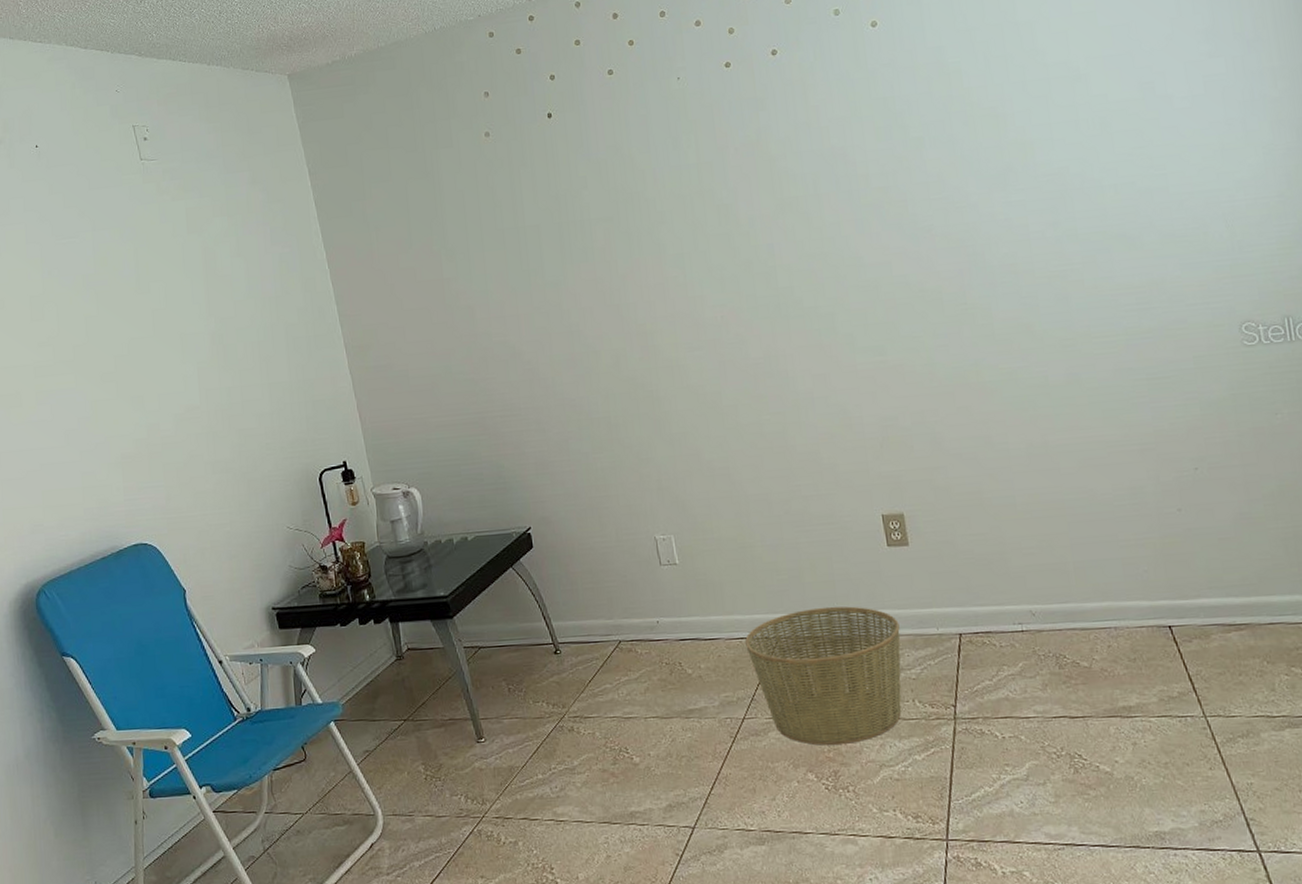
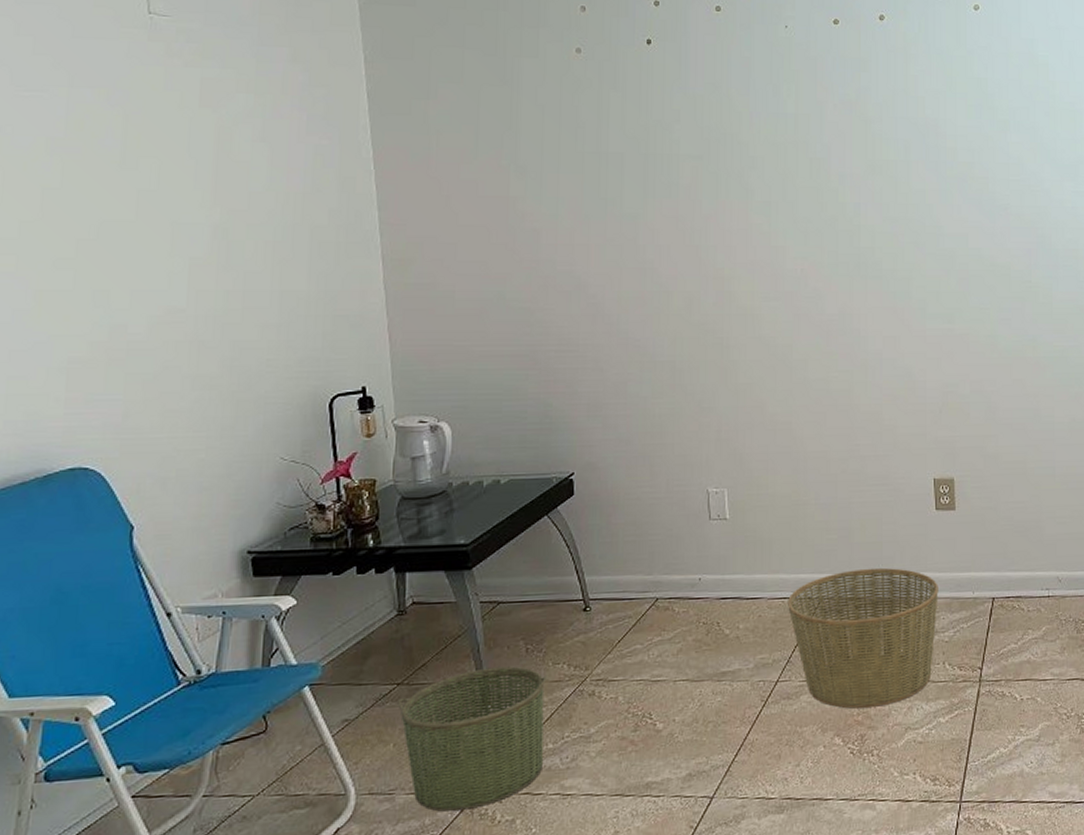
basket: none [406,704,537,832] -> present [398,666,546,812]

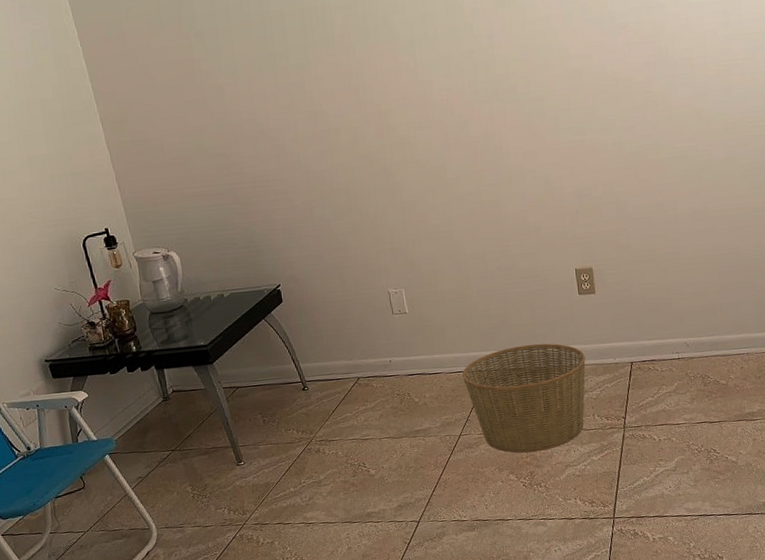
basket: present [398,666,546,812] -> none [174,433,289,538]

